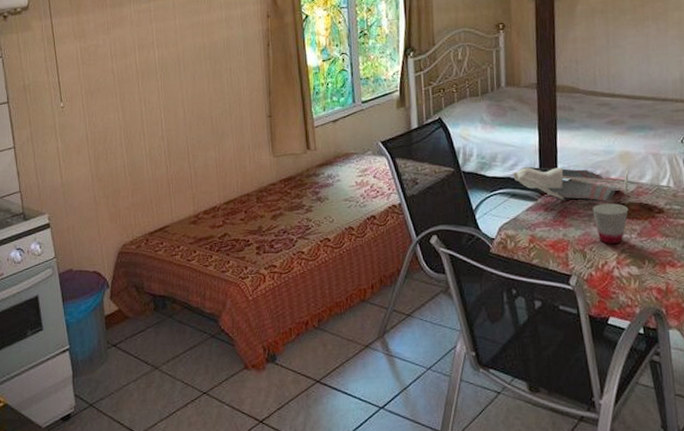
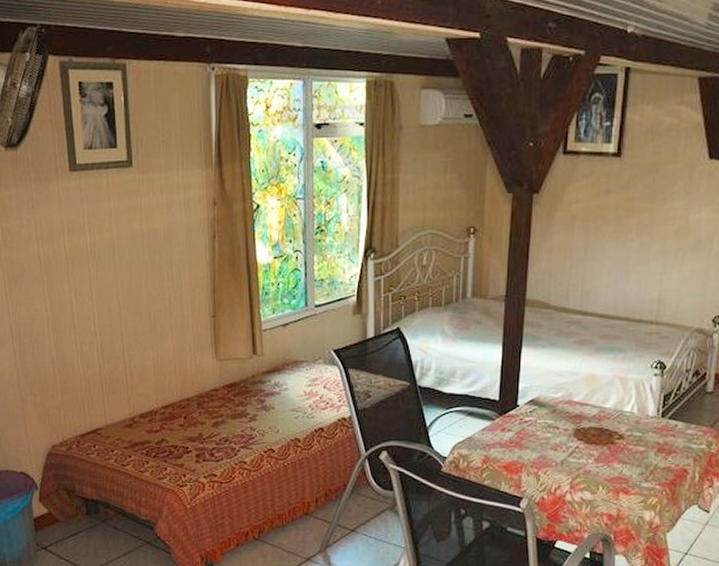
shawl: present [513,166,629,201] -> none [471,384,592,425]
cup: present [592,202,629,244] -> none [551,426,588,468]

